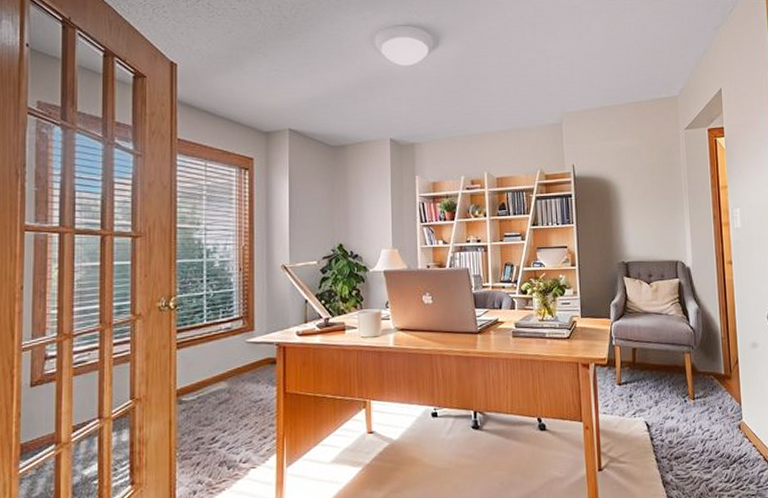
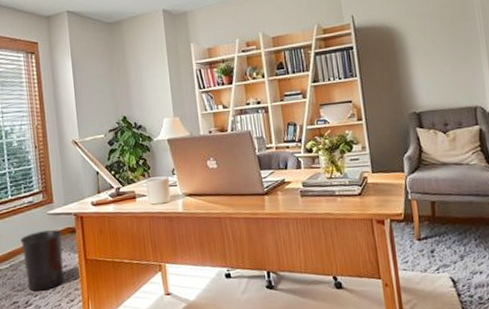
waste bin: none [213,359,261,427] -> present [20,229,64,292]

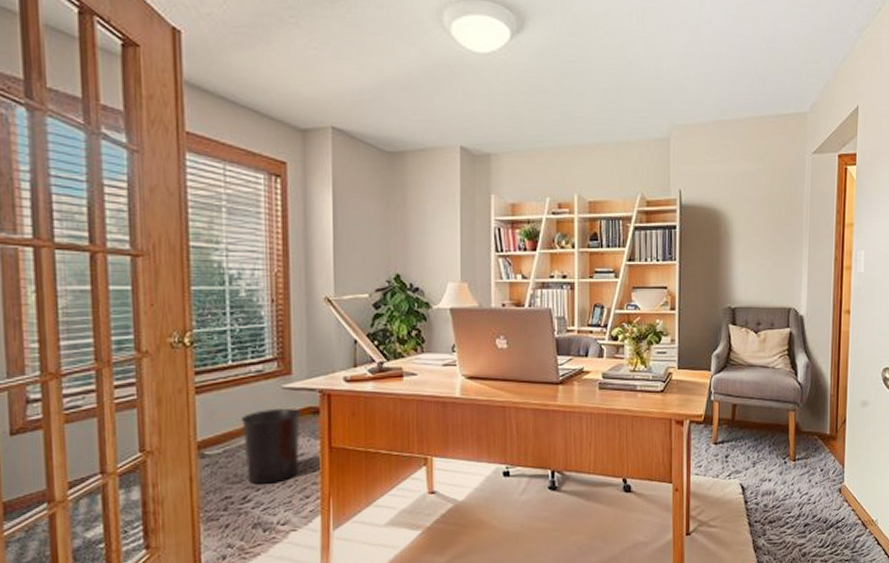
mug: present [145,176,171,205] -> none [417,353,447,386]

